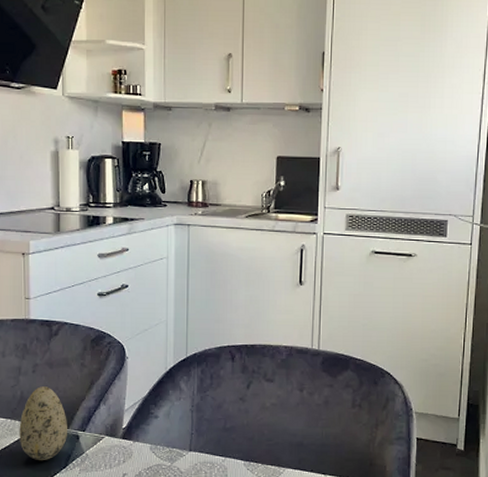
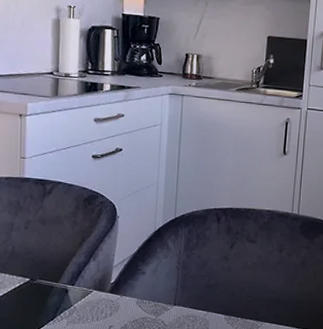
decorative egg: present [19,386,67,460] -> none [8,242,57,312]

